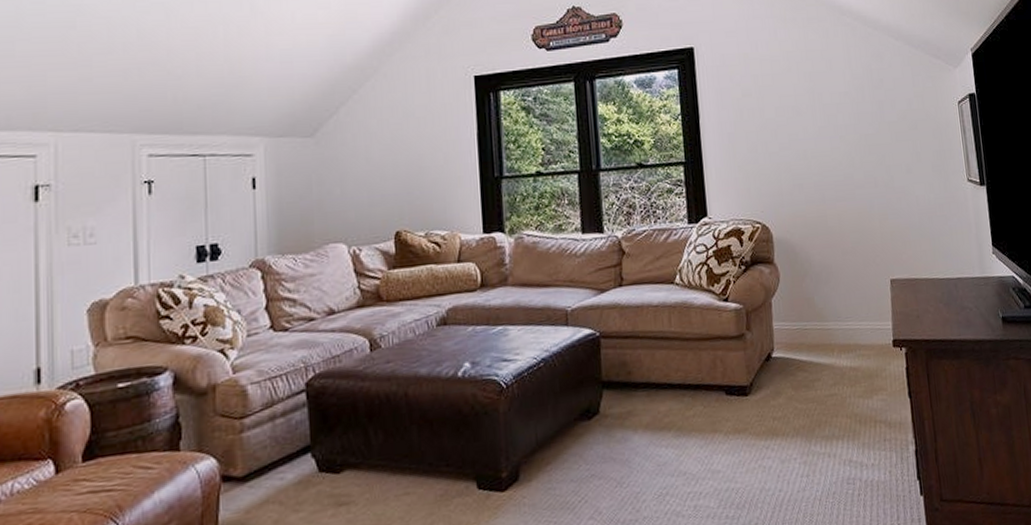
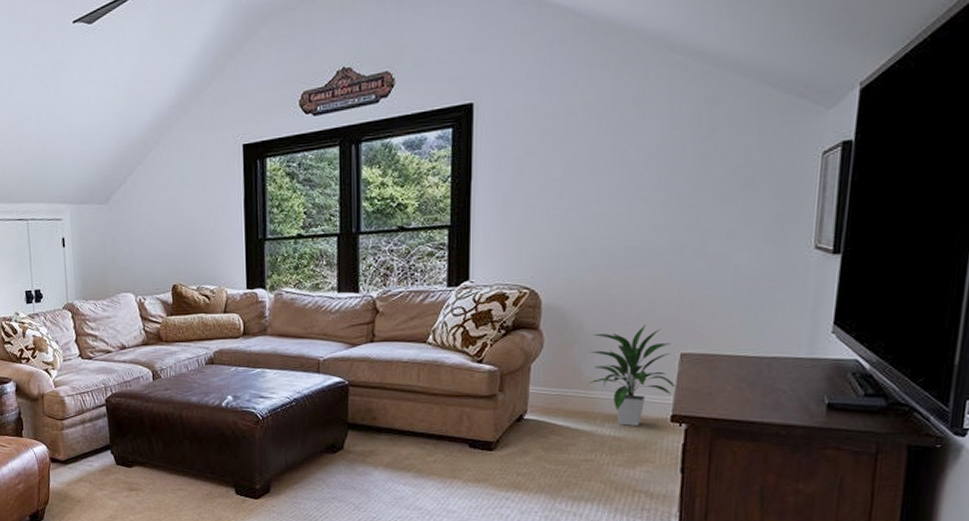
indoor plant: none [819,253,892,355] -> present [587,324,677,426]

